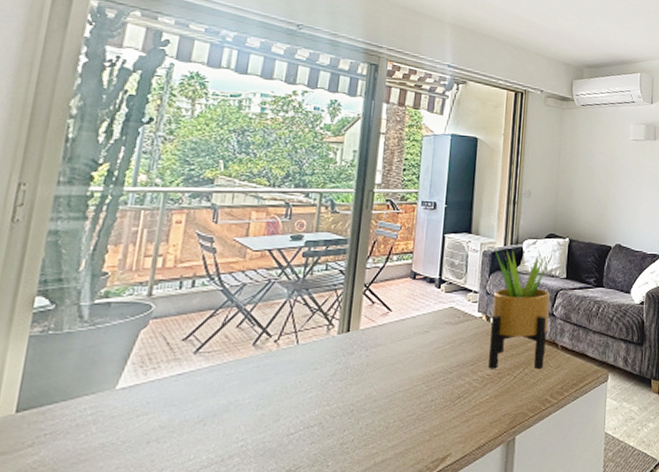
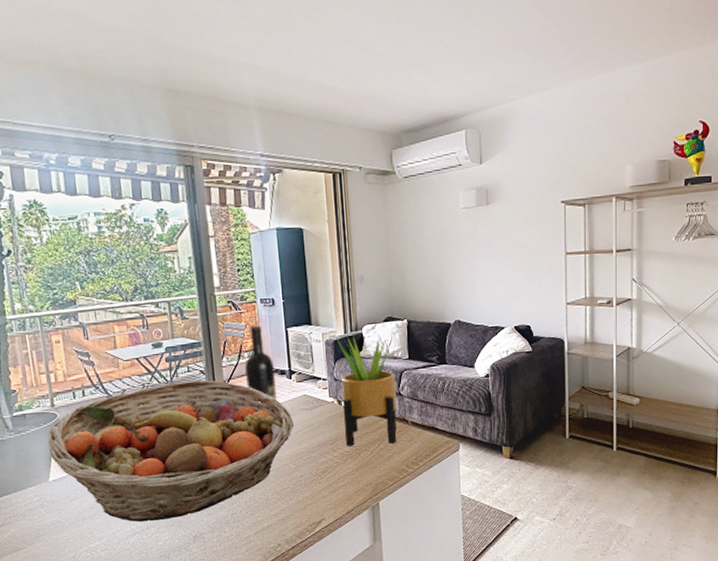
fruit basket: none [128,280,435,450] -> present [48,379,294,523]
wine bottle: none [389,227,424,311] -> present [244,325,278,400]

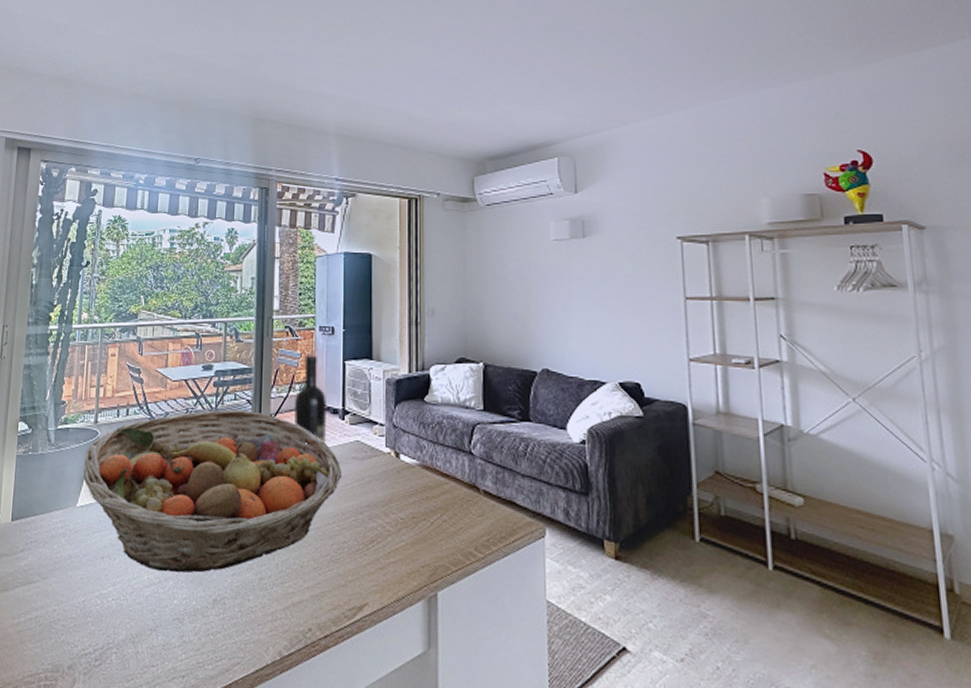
potted plant: present [335,333,398,447] -> none [397,374,468,517]

